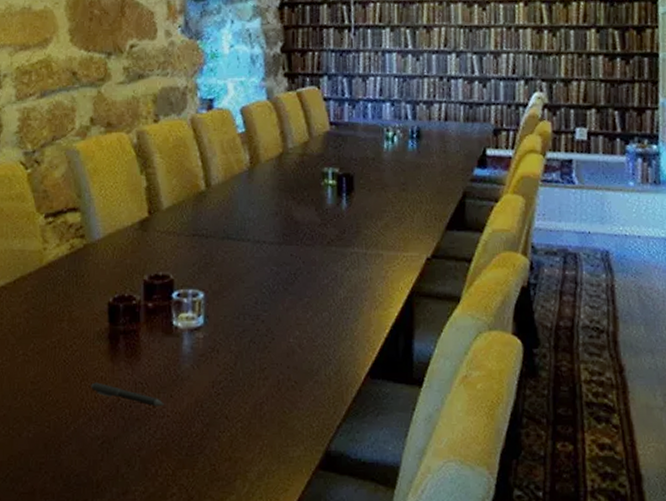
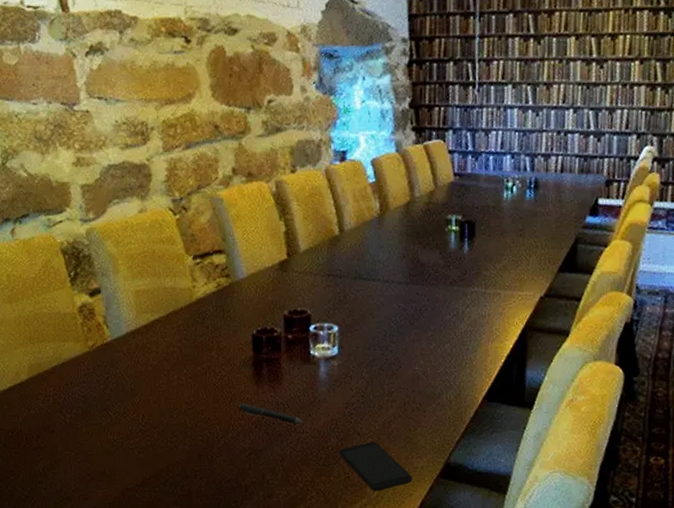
mobile phone: none [205,427,288,485] -> present [340,442,412,491]

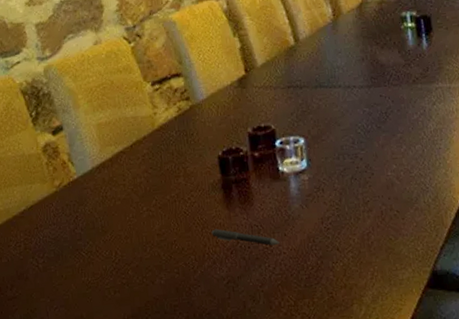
mobile phone: present [340,442,412,491] -> none [320,256,399,309]

